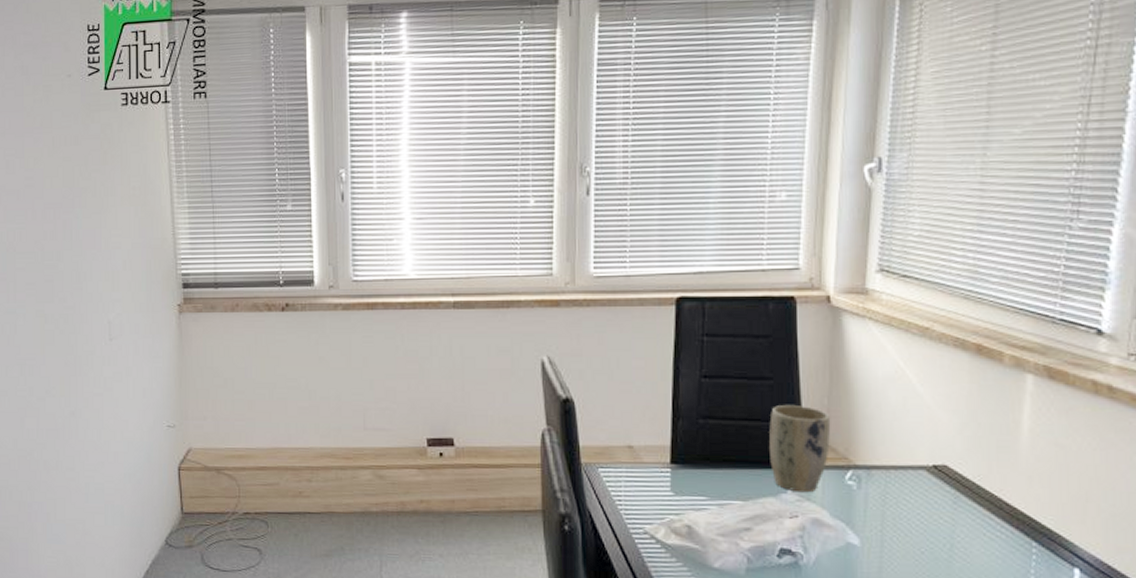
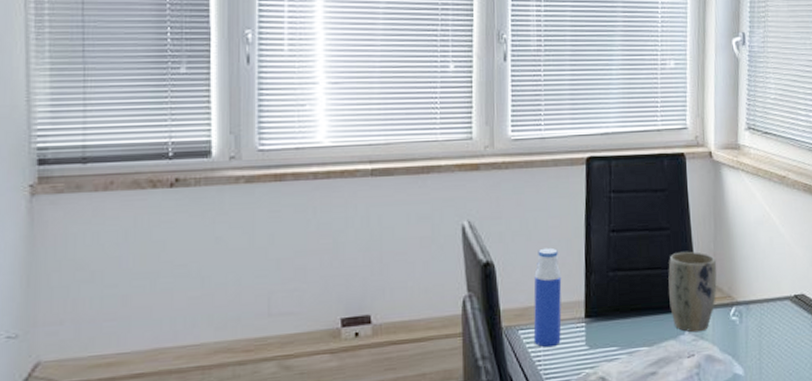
water bottle: none [614,389,646,489] -> present [533,247,562,348]

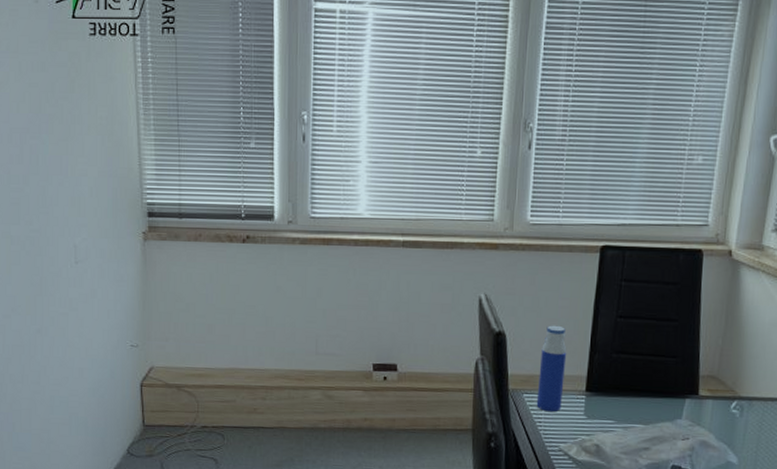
plant pot: present [668,251,717,333] -> none [669,343,723,419]

